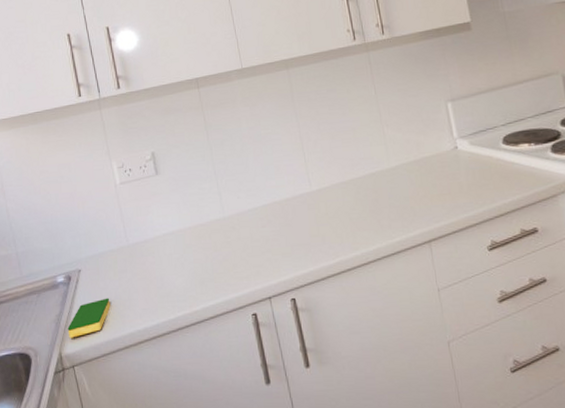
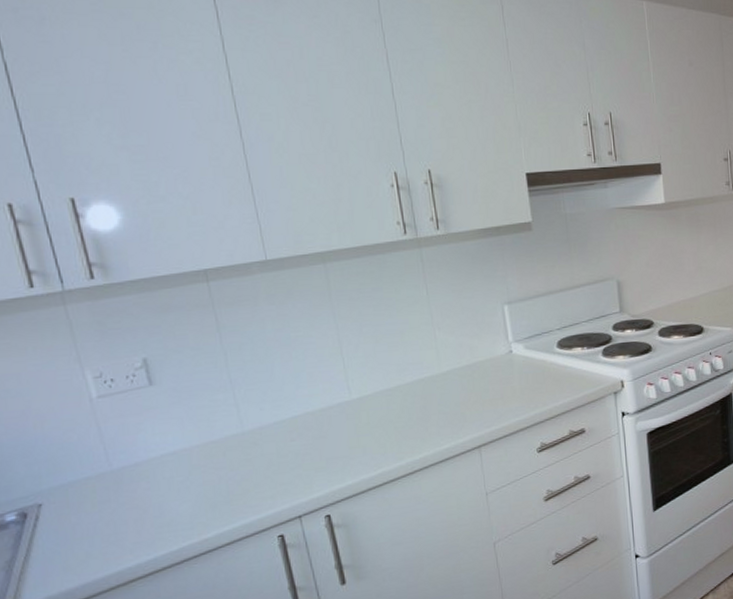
dish sponge: present [67,298,111,338] -> none [24,534,88,587]

